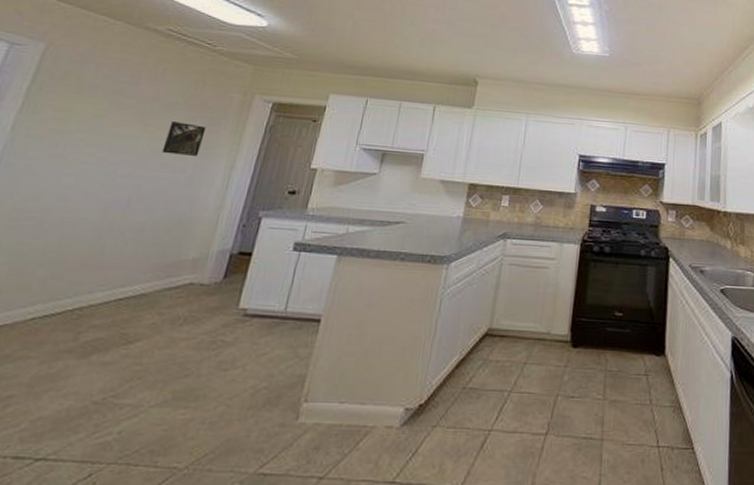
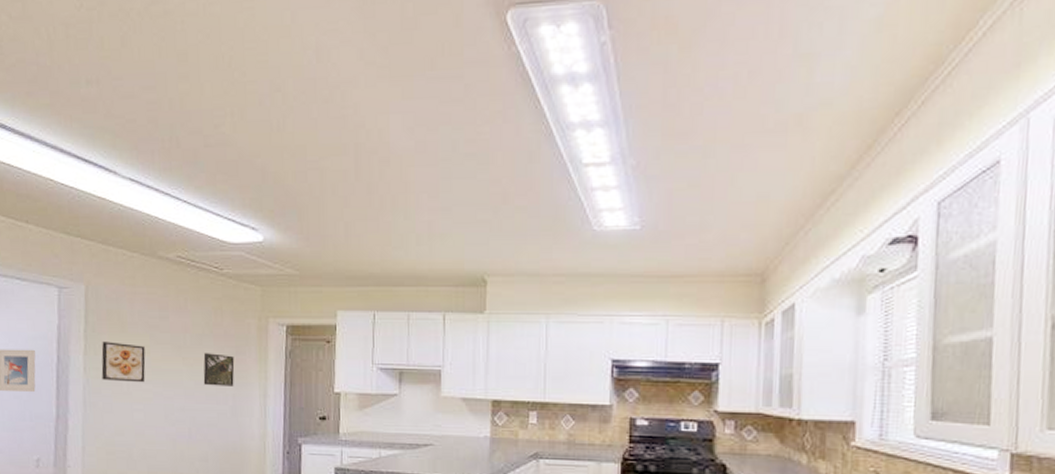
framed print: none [32,101,101,146] -> present [101,341,146,383]

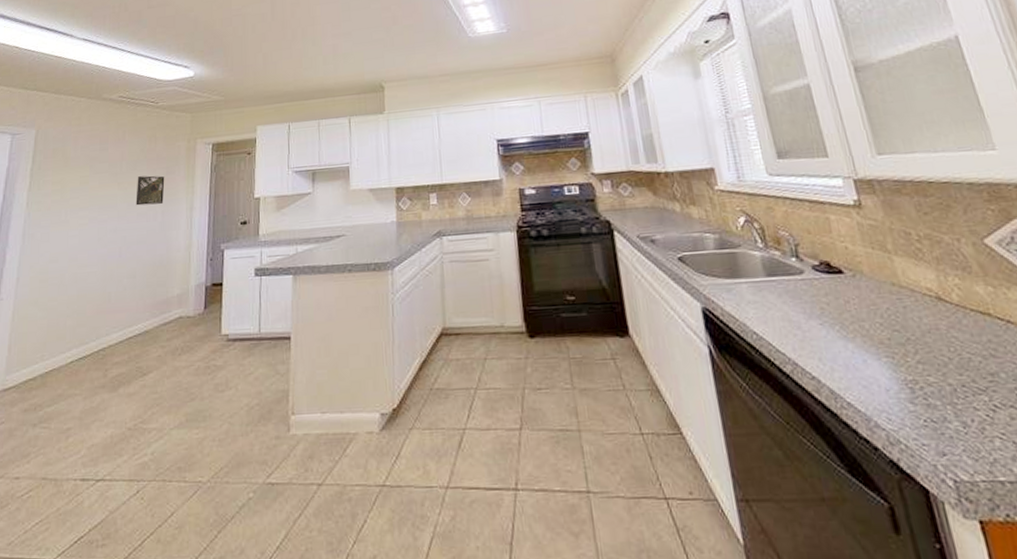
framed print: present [101,341,146,383] -> none [42,176,84,213]

